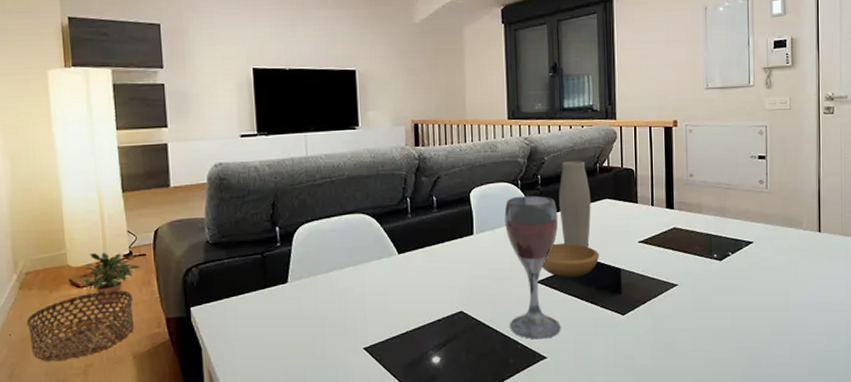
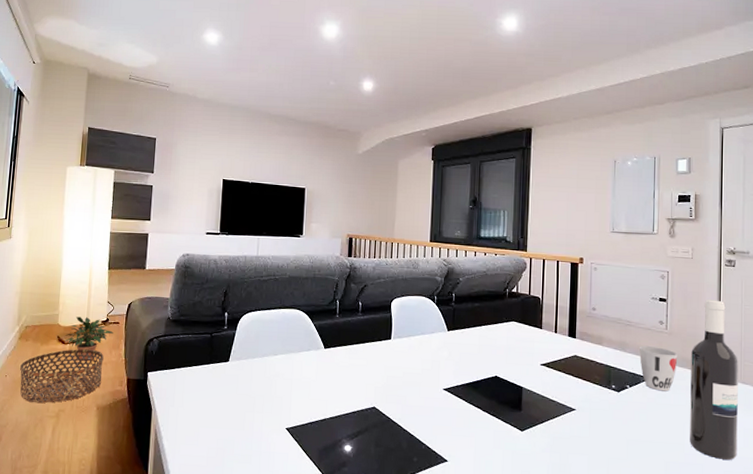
cup: present [504,195,561,340] -> none [417,310,468,443]
bowl: present [542,243,599,279] -> none [450,357,503,391]
vase: present [559,161,591,248] -> none [469,284,499,364]
cup: none [740,208,779,254] -> present [639,346,678,392]
wine bottle: none [792,151,840,316] -> present [690,299,738,461]

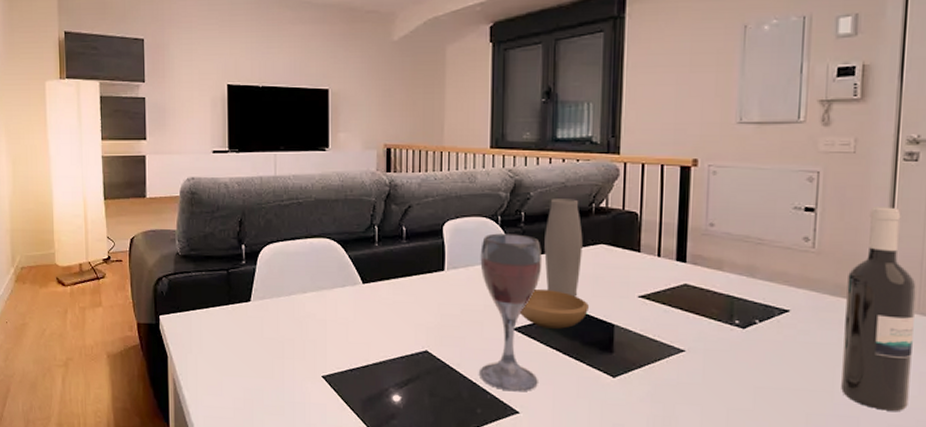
basket: present [20,349,104,404] -> none [20,291,110,352]
potted plant: present [65,317,113,361] -> none [64,255,117,304]
cup: none [417,310,468,443] -> present [480,233,543,392]
bowl: none [450,357,503,391] -> present [520,290,589,330]
vase: none [469,284,499,364] -> present [544,199,583,297]
cup: present [639,346,678,392] -> none [774,270,829,327]

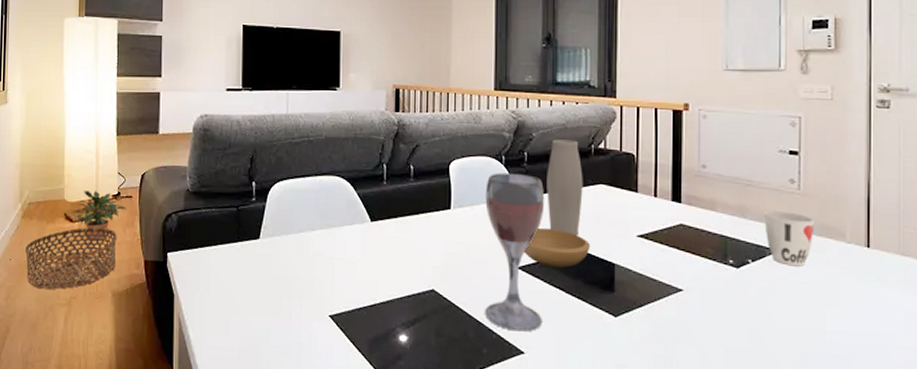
basket: none [20,291,110,352] -> present [25,227,117,290]
potted plant: none [64,255,117,304] -> present [73,191,126,241]
cup: none [774,270,829,327] -> present [764,211,815,267]
wine bottle: present [841,206,917,412] -> none [832,151,895,352]

